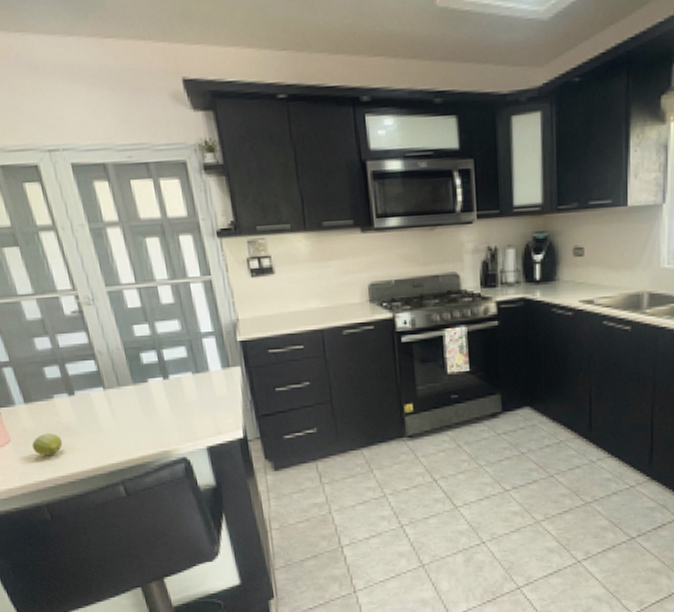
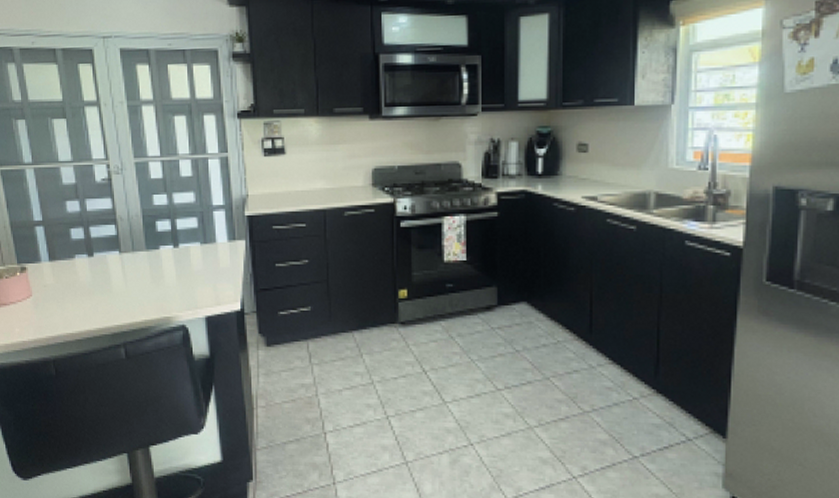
fruit: present [32,433,63,456] -> none [50,291,77,312]

